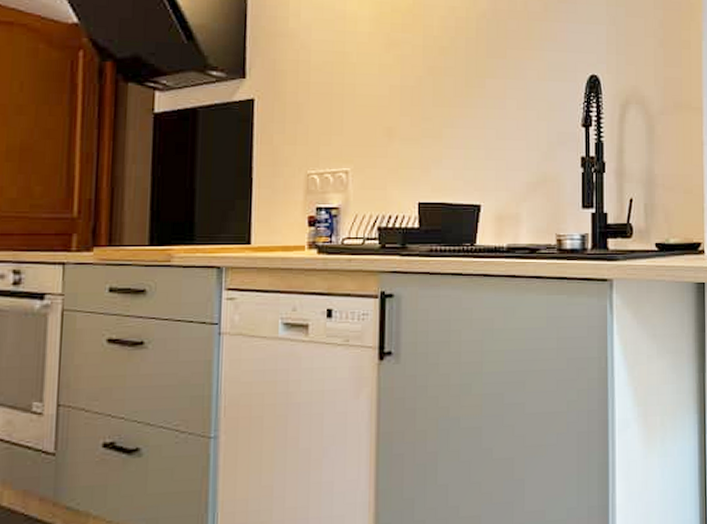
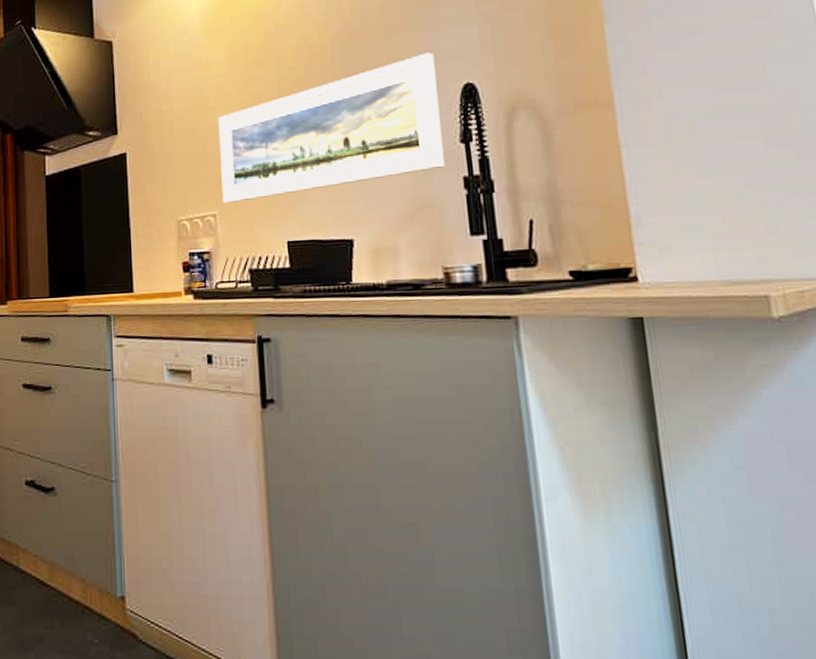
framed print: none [357,42,567,162] -> present [218,52,445,204]

